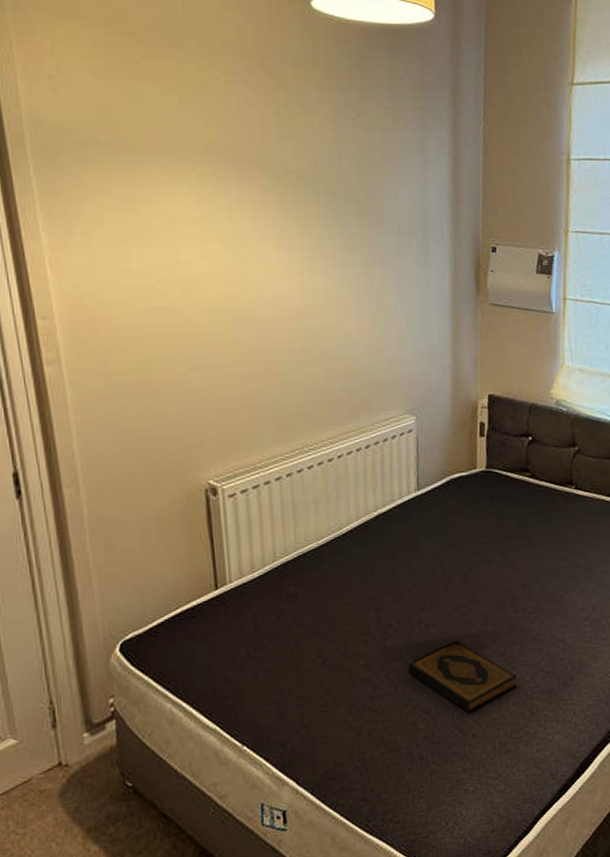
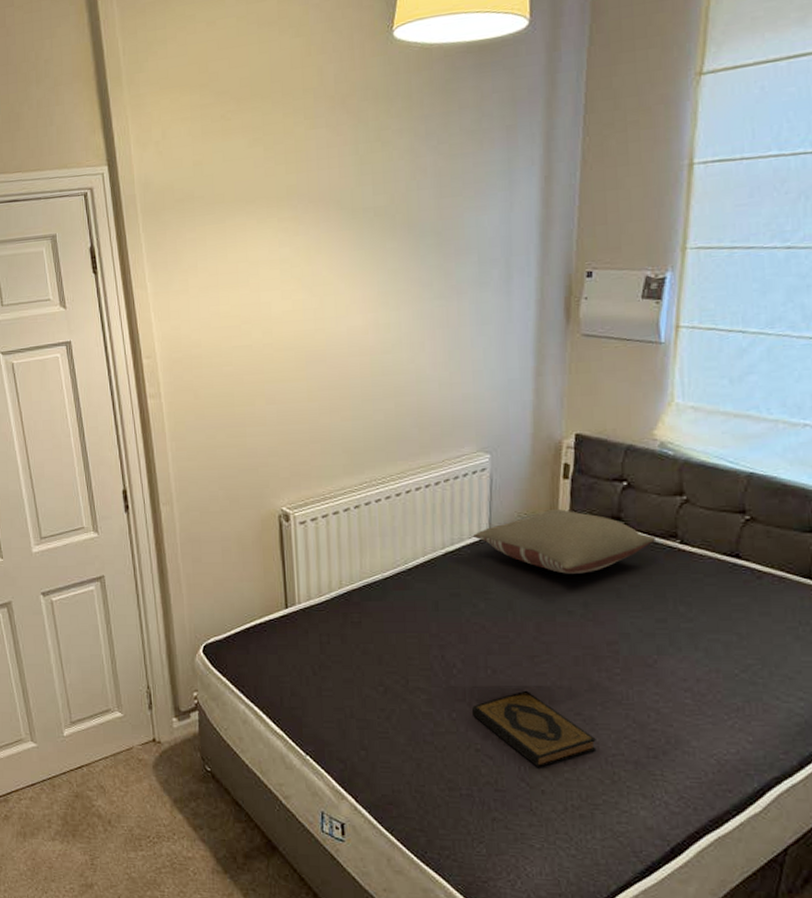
pillow: none [402,464,556,526] -> present [472,508,655,574]

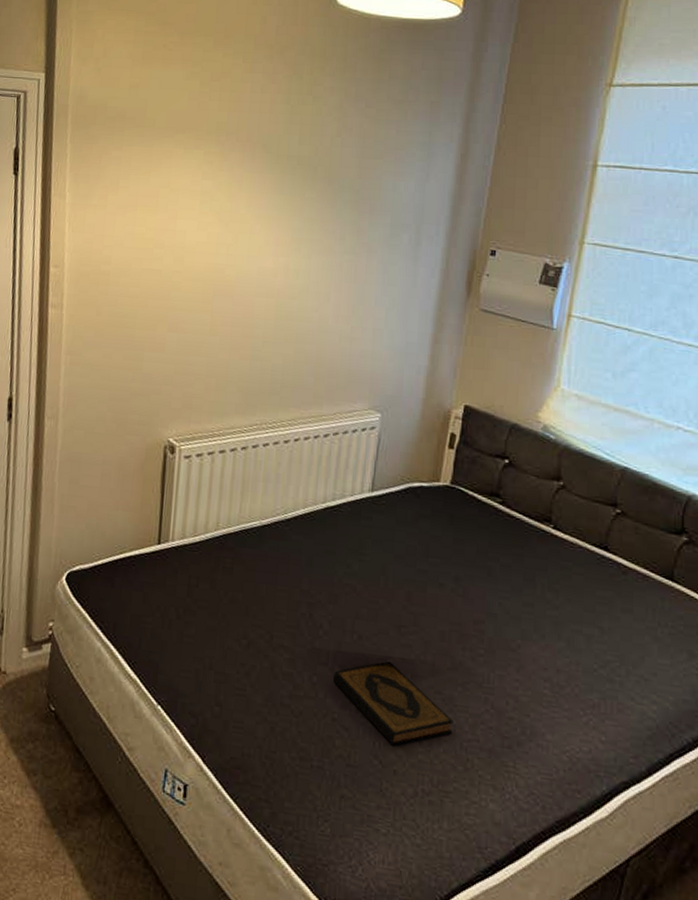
pillow: present [472,508,655,574] -> none [354,476,530,547]

